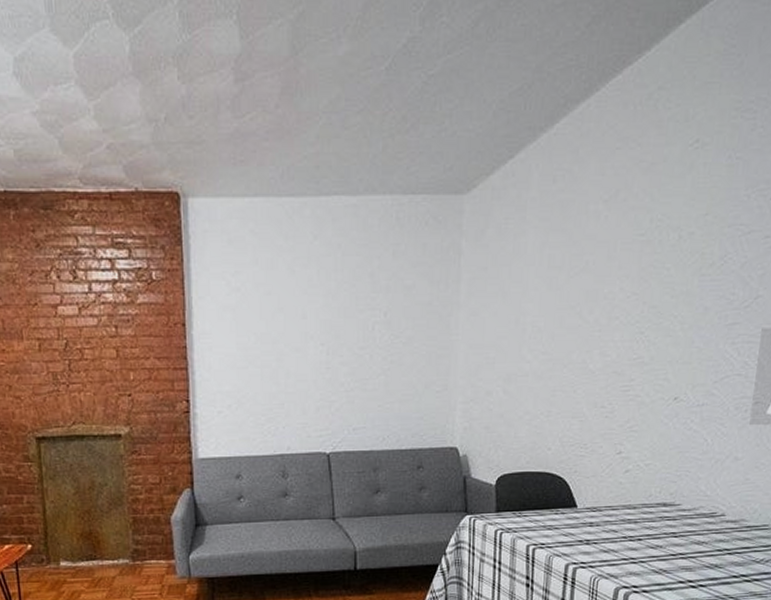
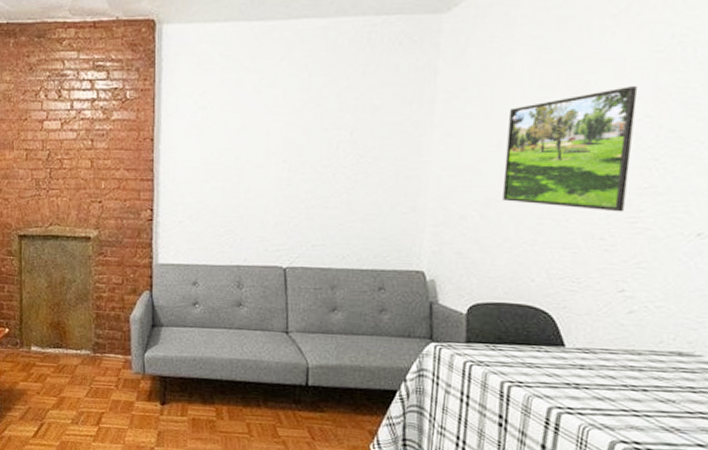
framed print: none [521,267,627,382] -> present [503,86,638,213]

